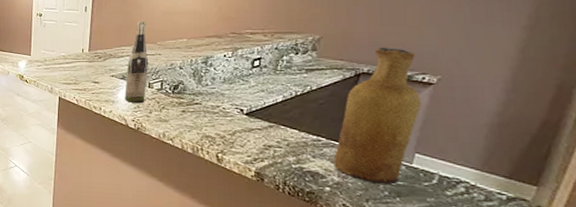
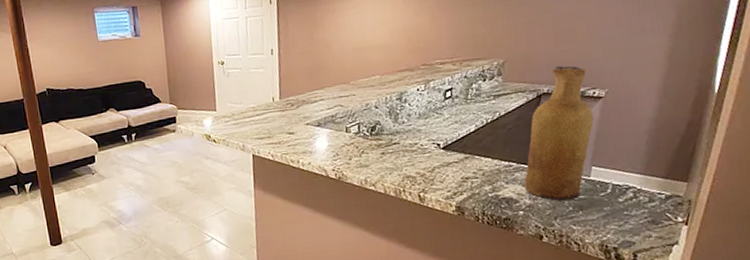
wine bottle: present [125,22,148,104] -> none [321,60,344,152]

